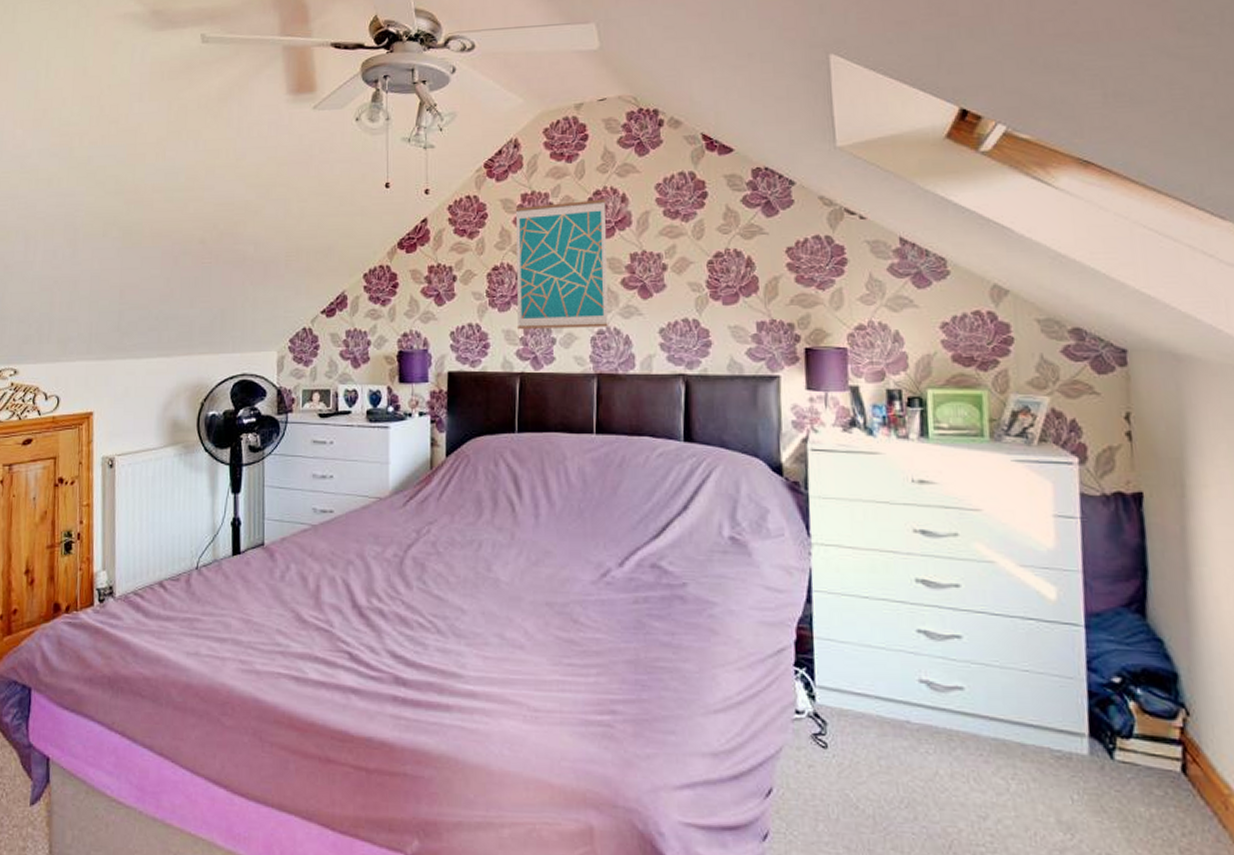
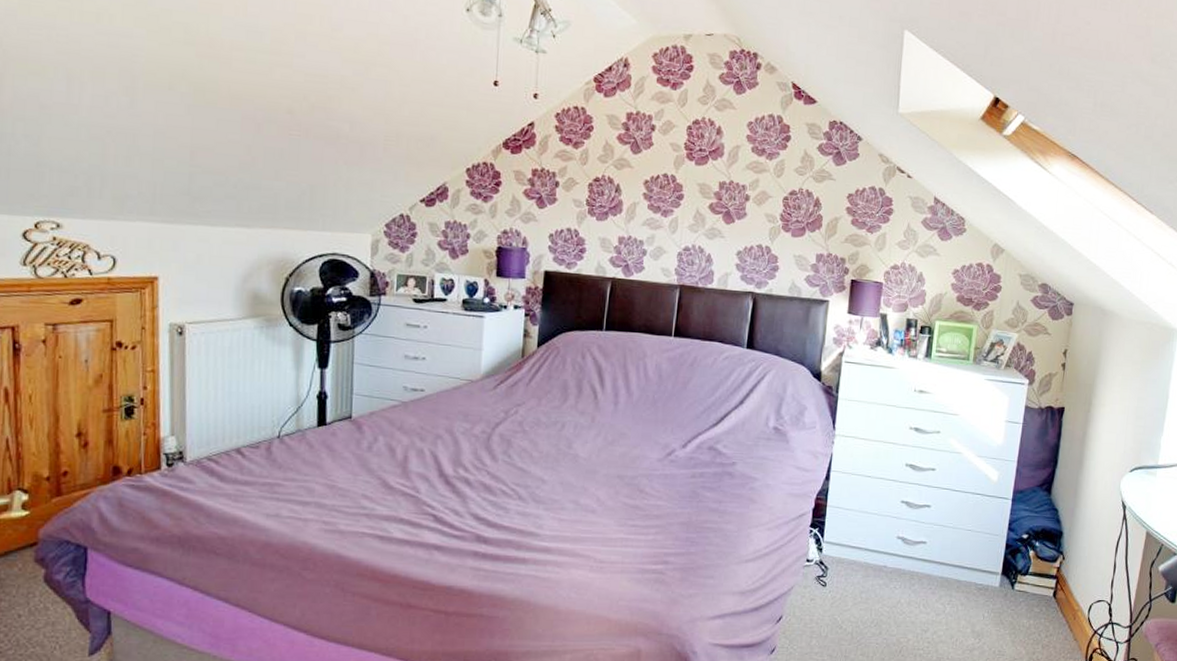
wall art: present [515,198,608,329] -> none [613,125,704,245]

